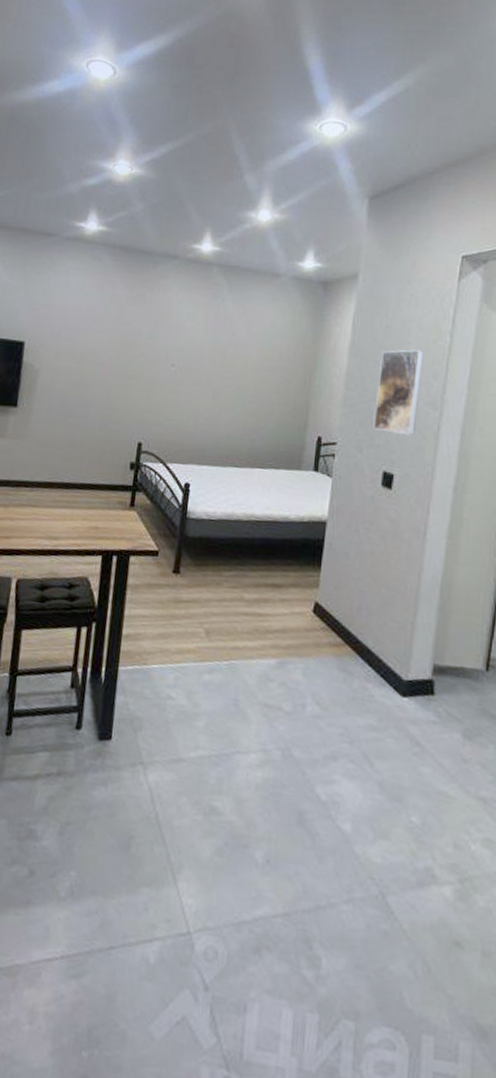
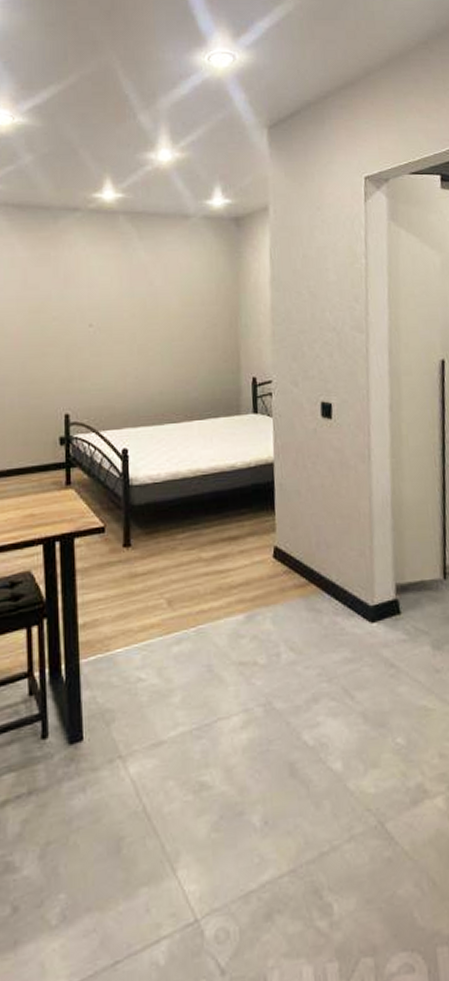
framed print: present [373,349,424,435] -> none [302,276,346,362]

